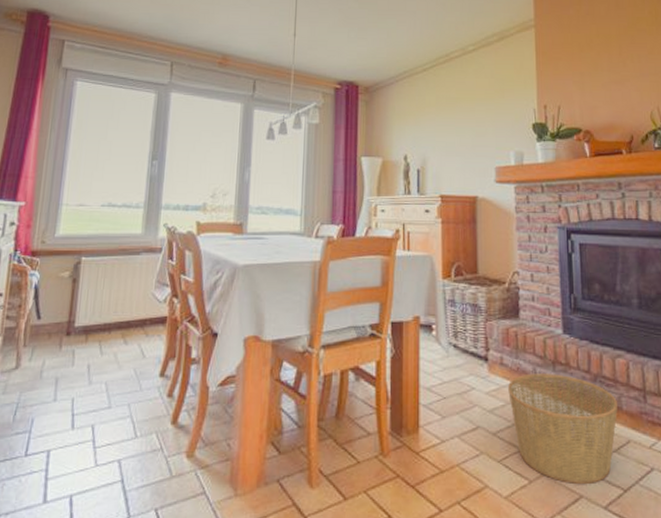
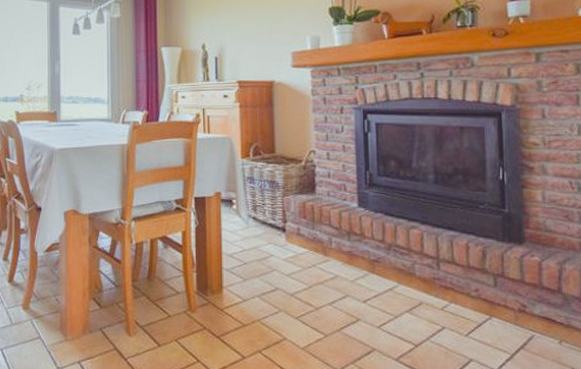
basket: present [508,373,618,484] -> none [305,243,411,339]

